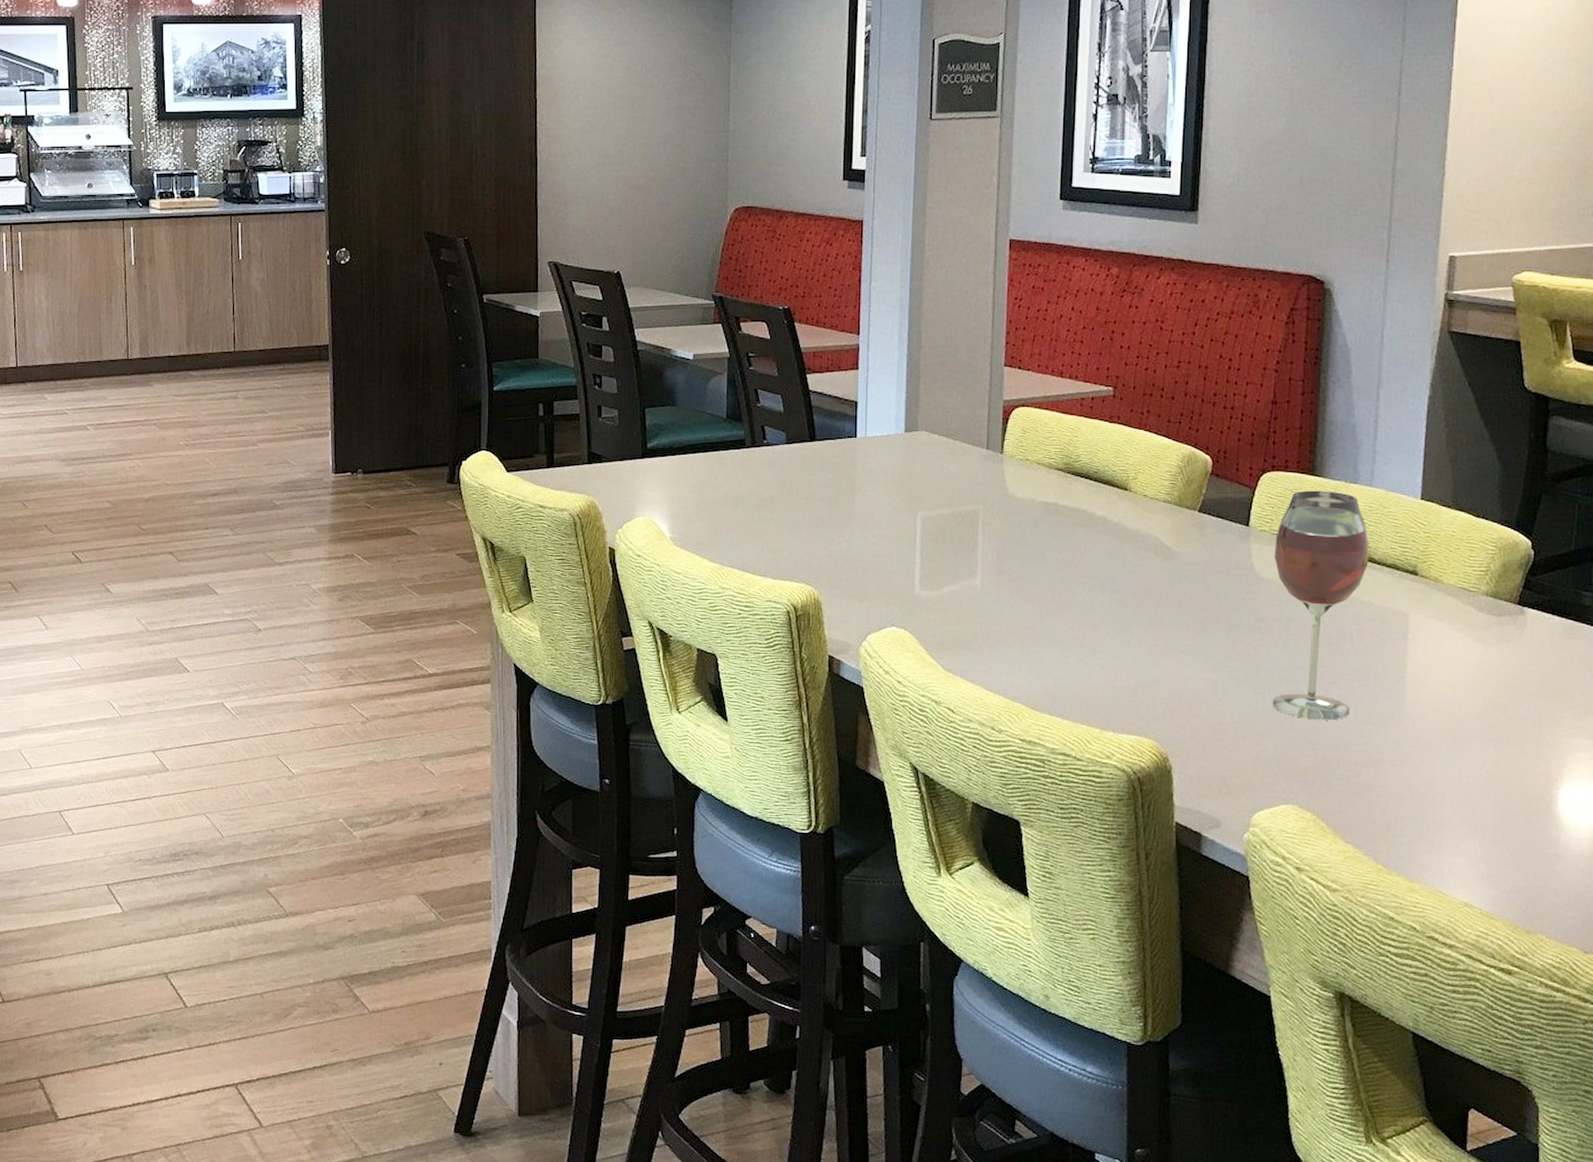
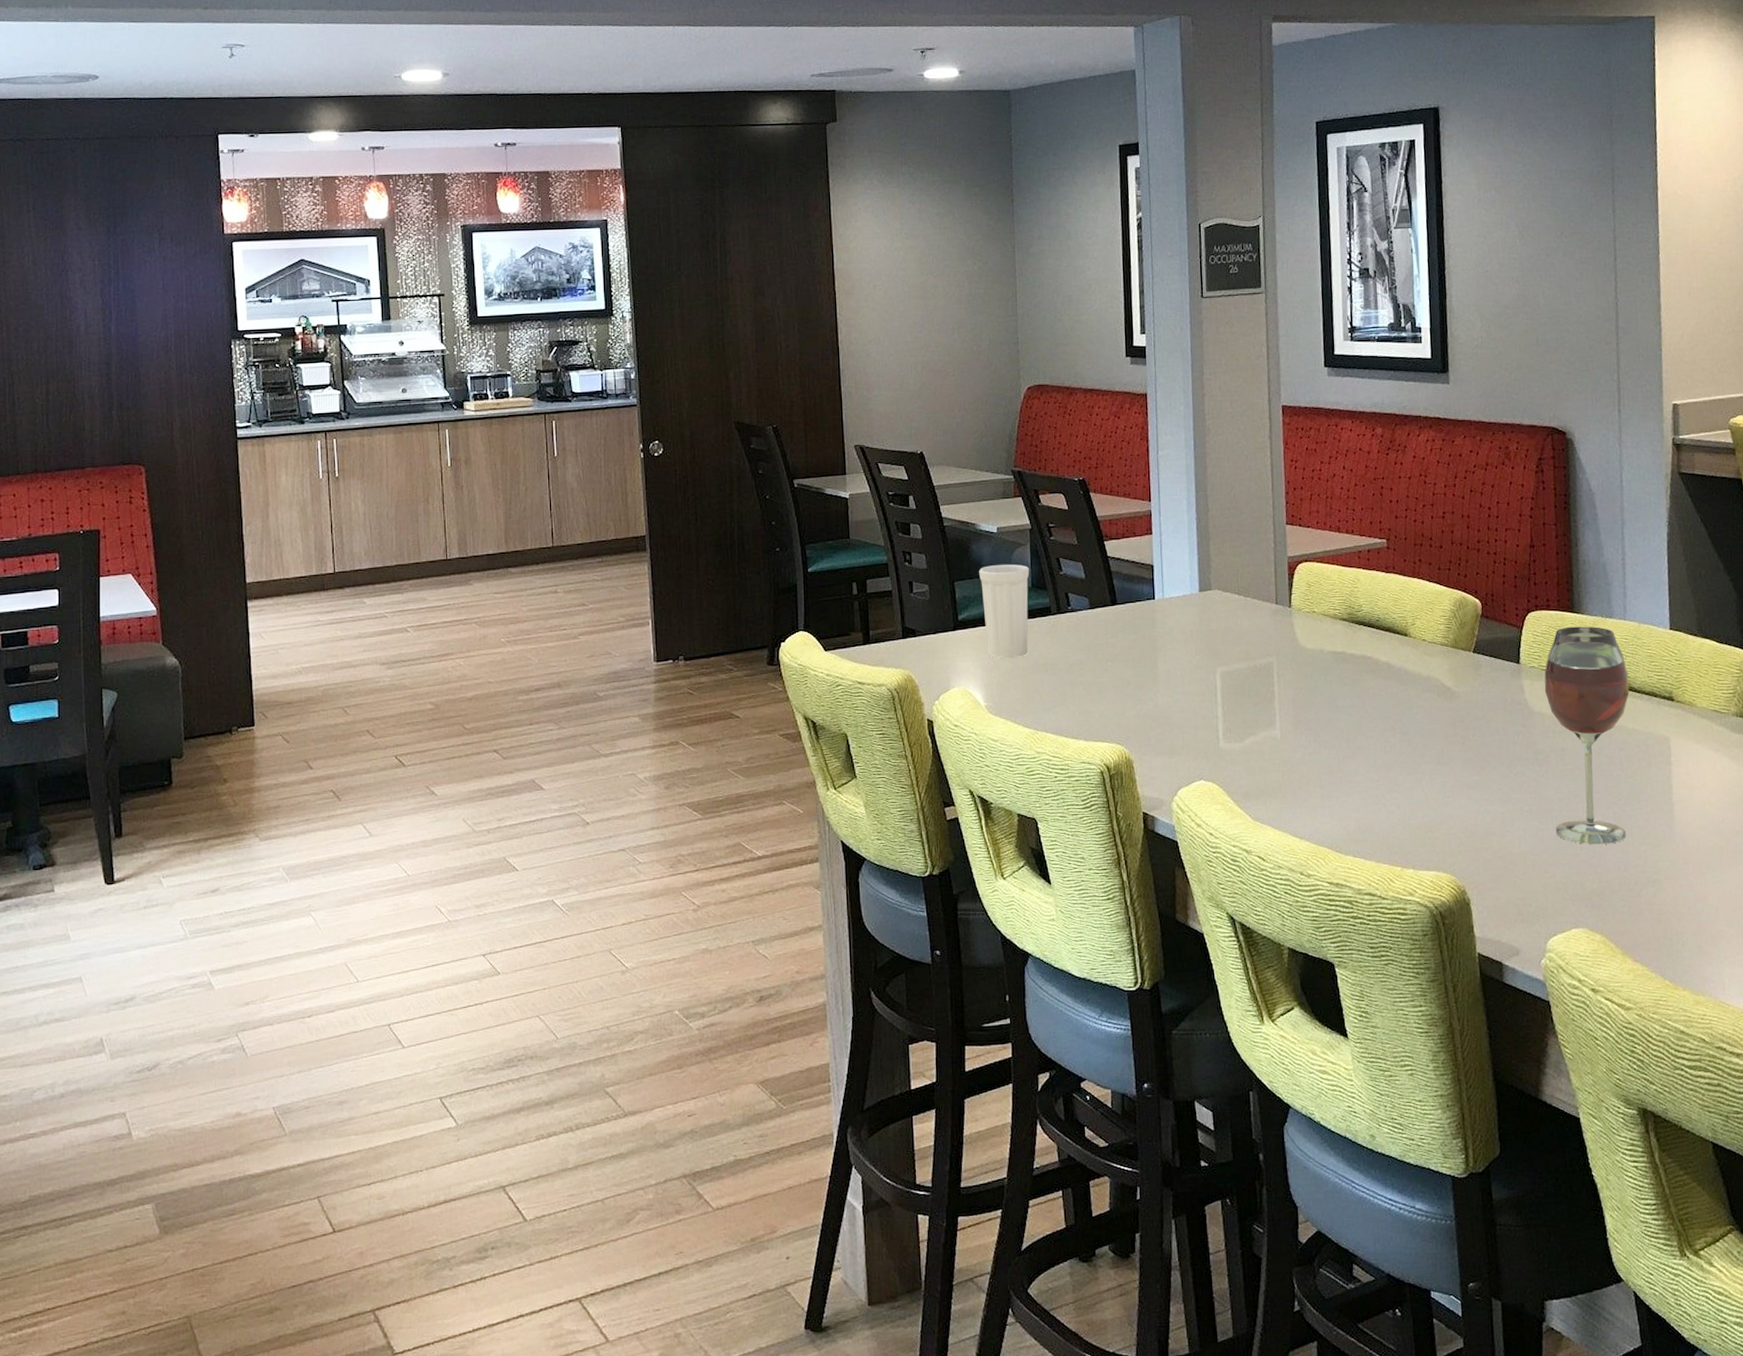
cup: none [672,392,725,490] -> present [979,564,1030,658]

